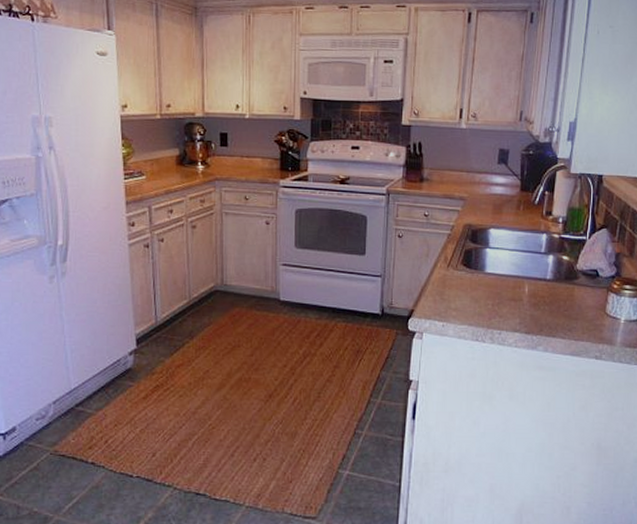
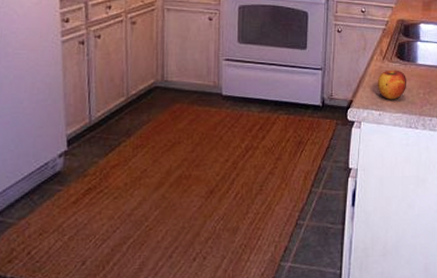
apple: none [440,278,474,310] -> present [377,70,407,99]

